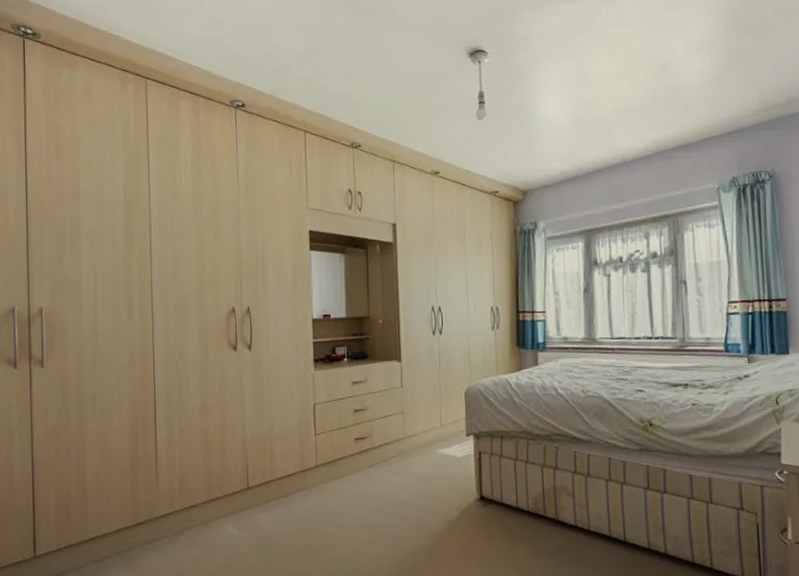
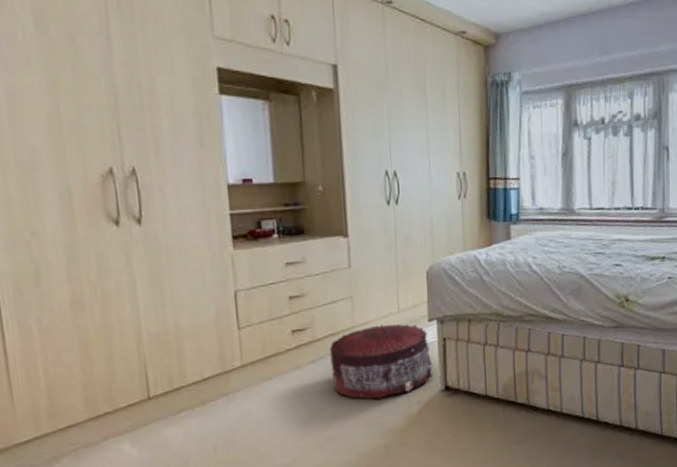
pouf: none [384,437,470,503] -> present [329,324,433,399]

